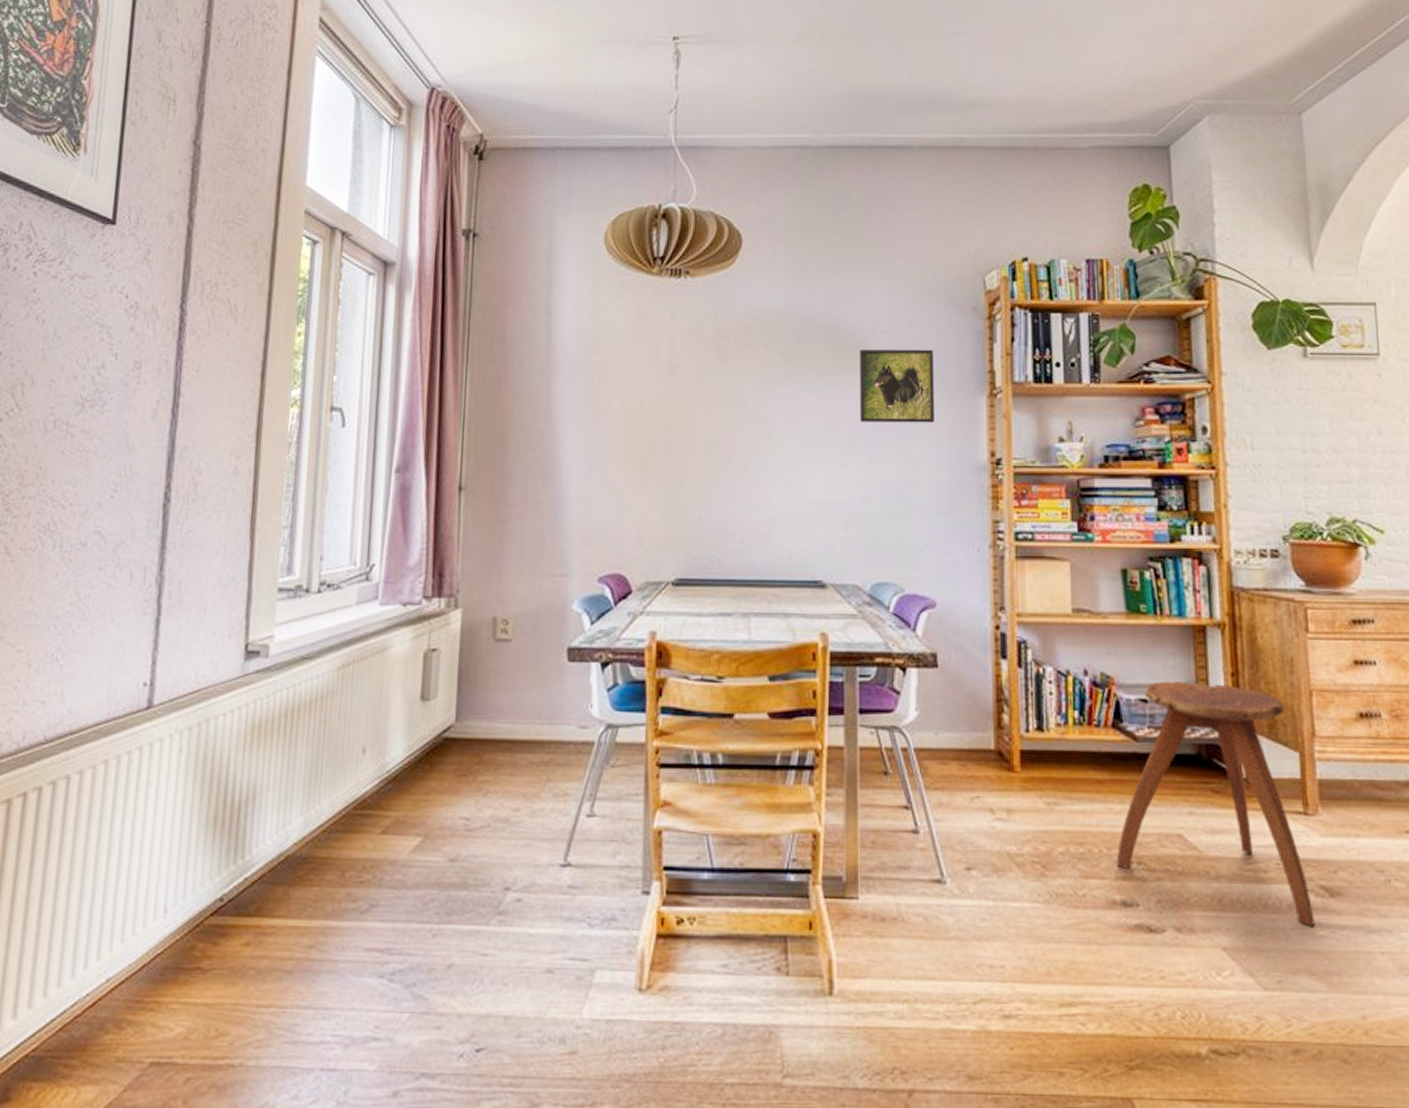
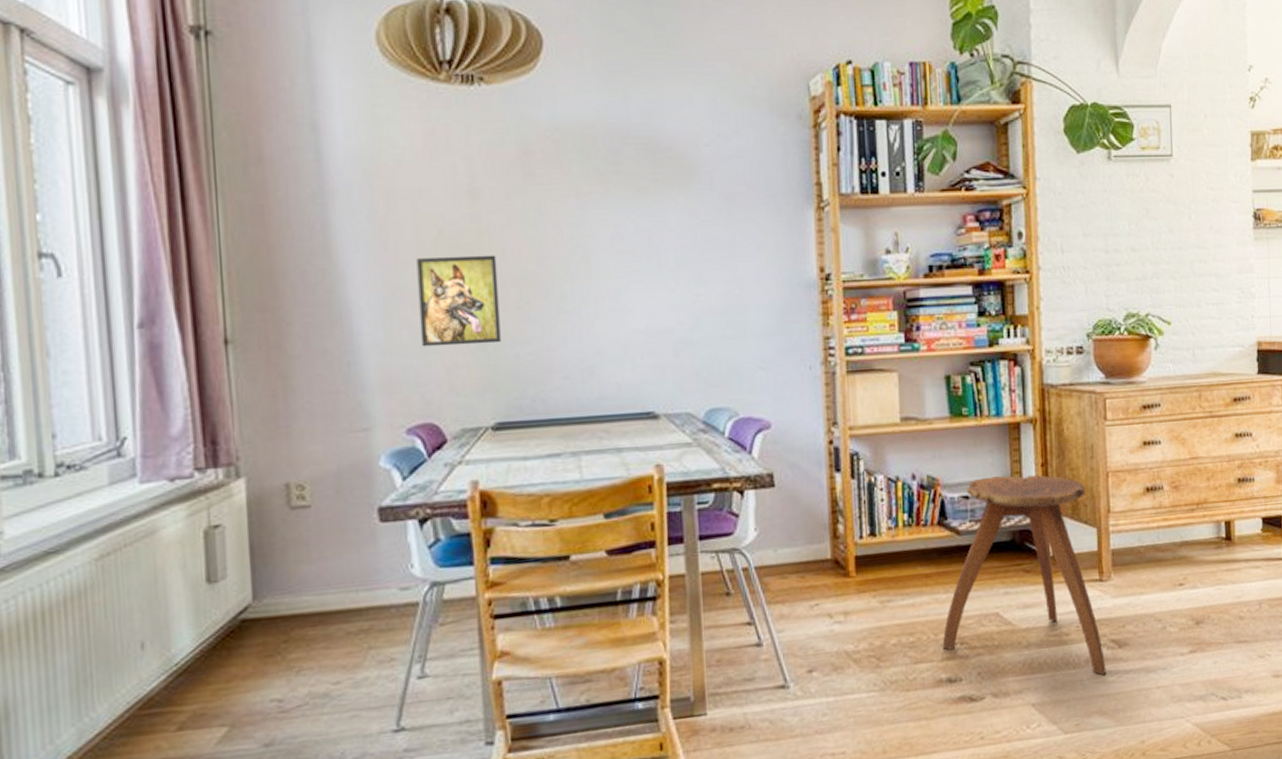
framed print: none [618,424,688,505] -> present [416,255,501,347]
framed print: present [859,349,934,423] -> none [680,161,762,243]

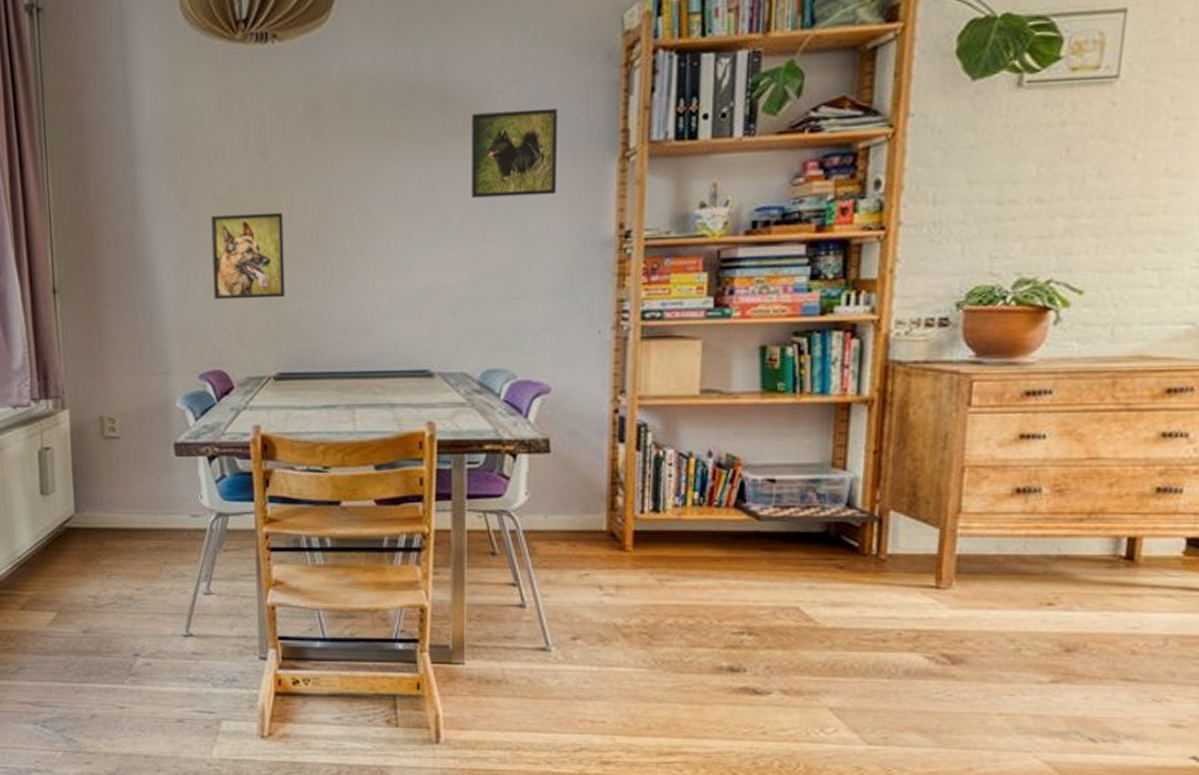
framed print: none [680,161,762,243] -> present [471,108,557,198]
stool: present [942,474,1106,676] -> none [726,461,932,691]

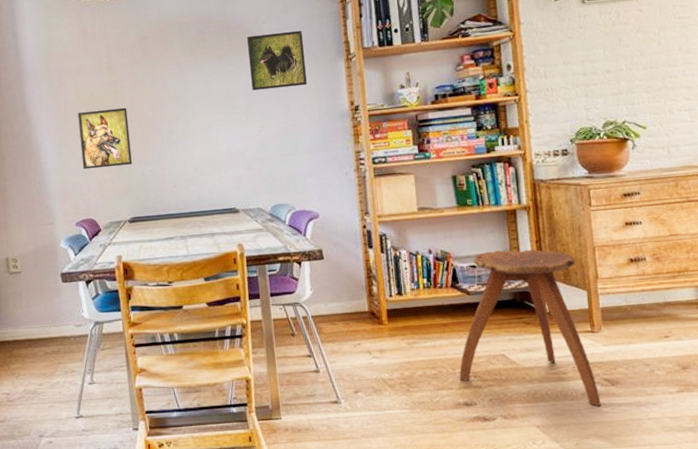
stool: none [726,461,932,691] -> present [459,249,601,407]

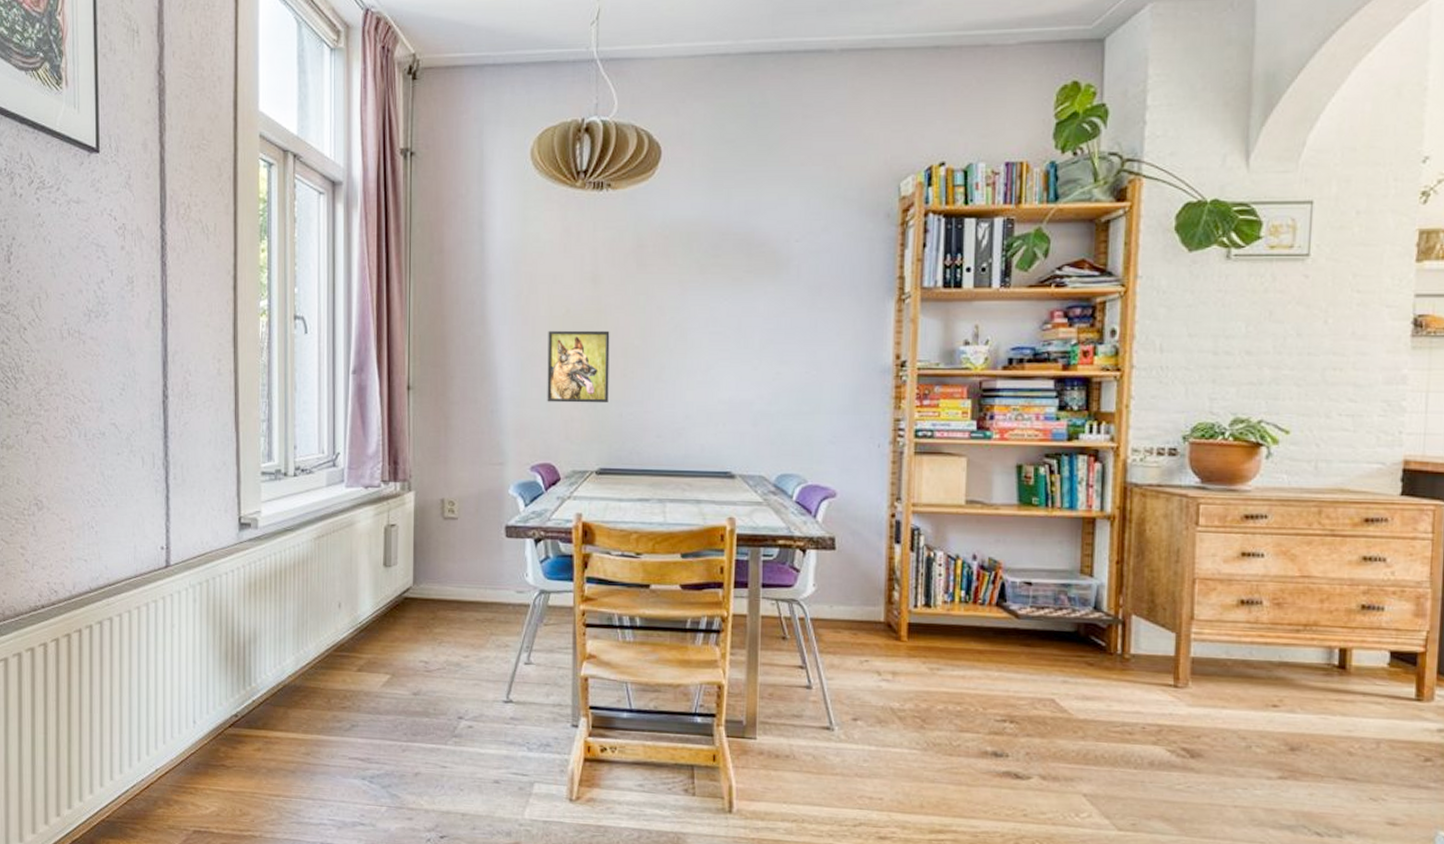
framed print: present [246,30,307,91] -> none [771,256,845,328]
stool: present [459,249,601,407] -> none [990,567,1174,782]

